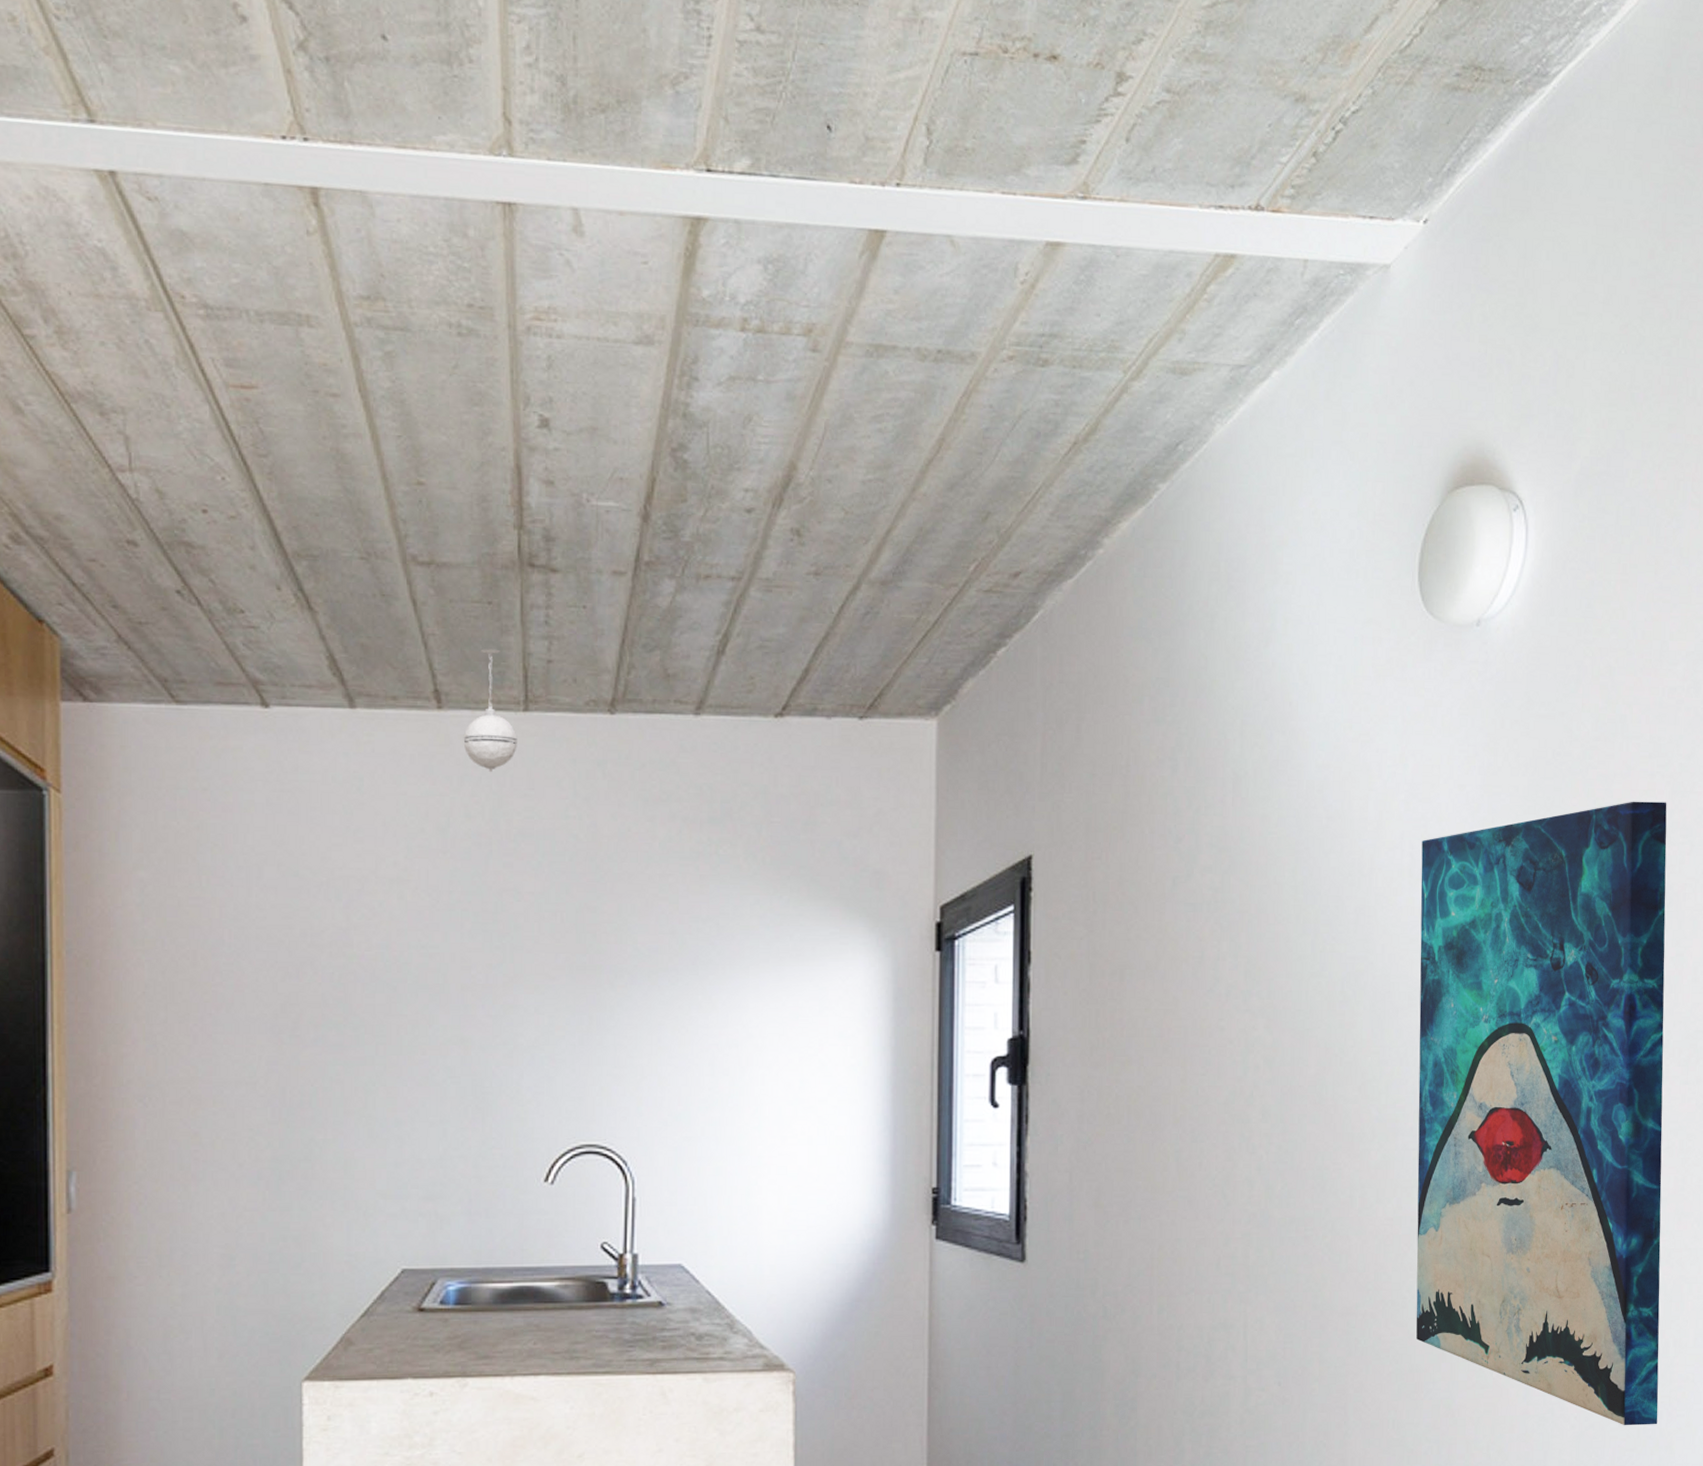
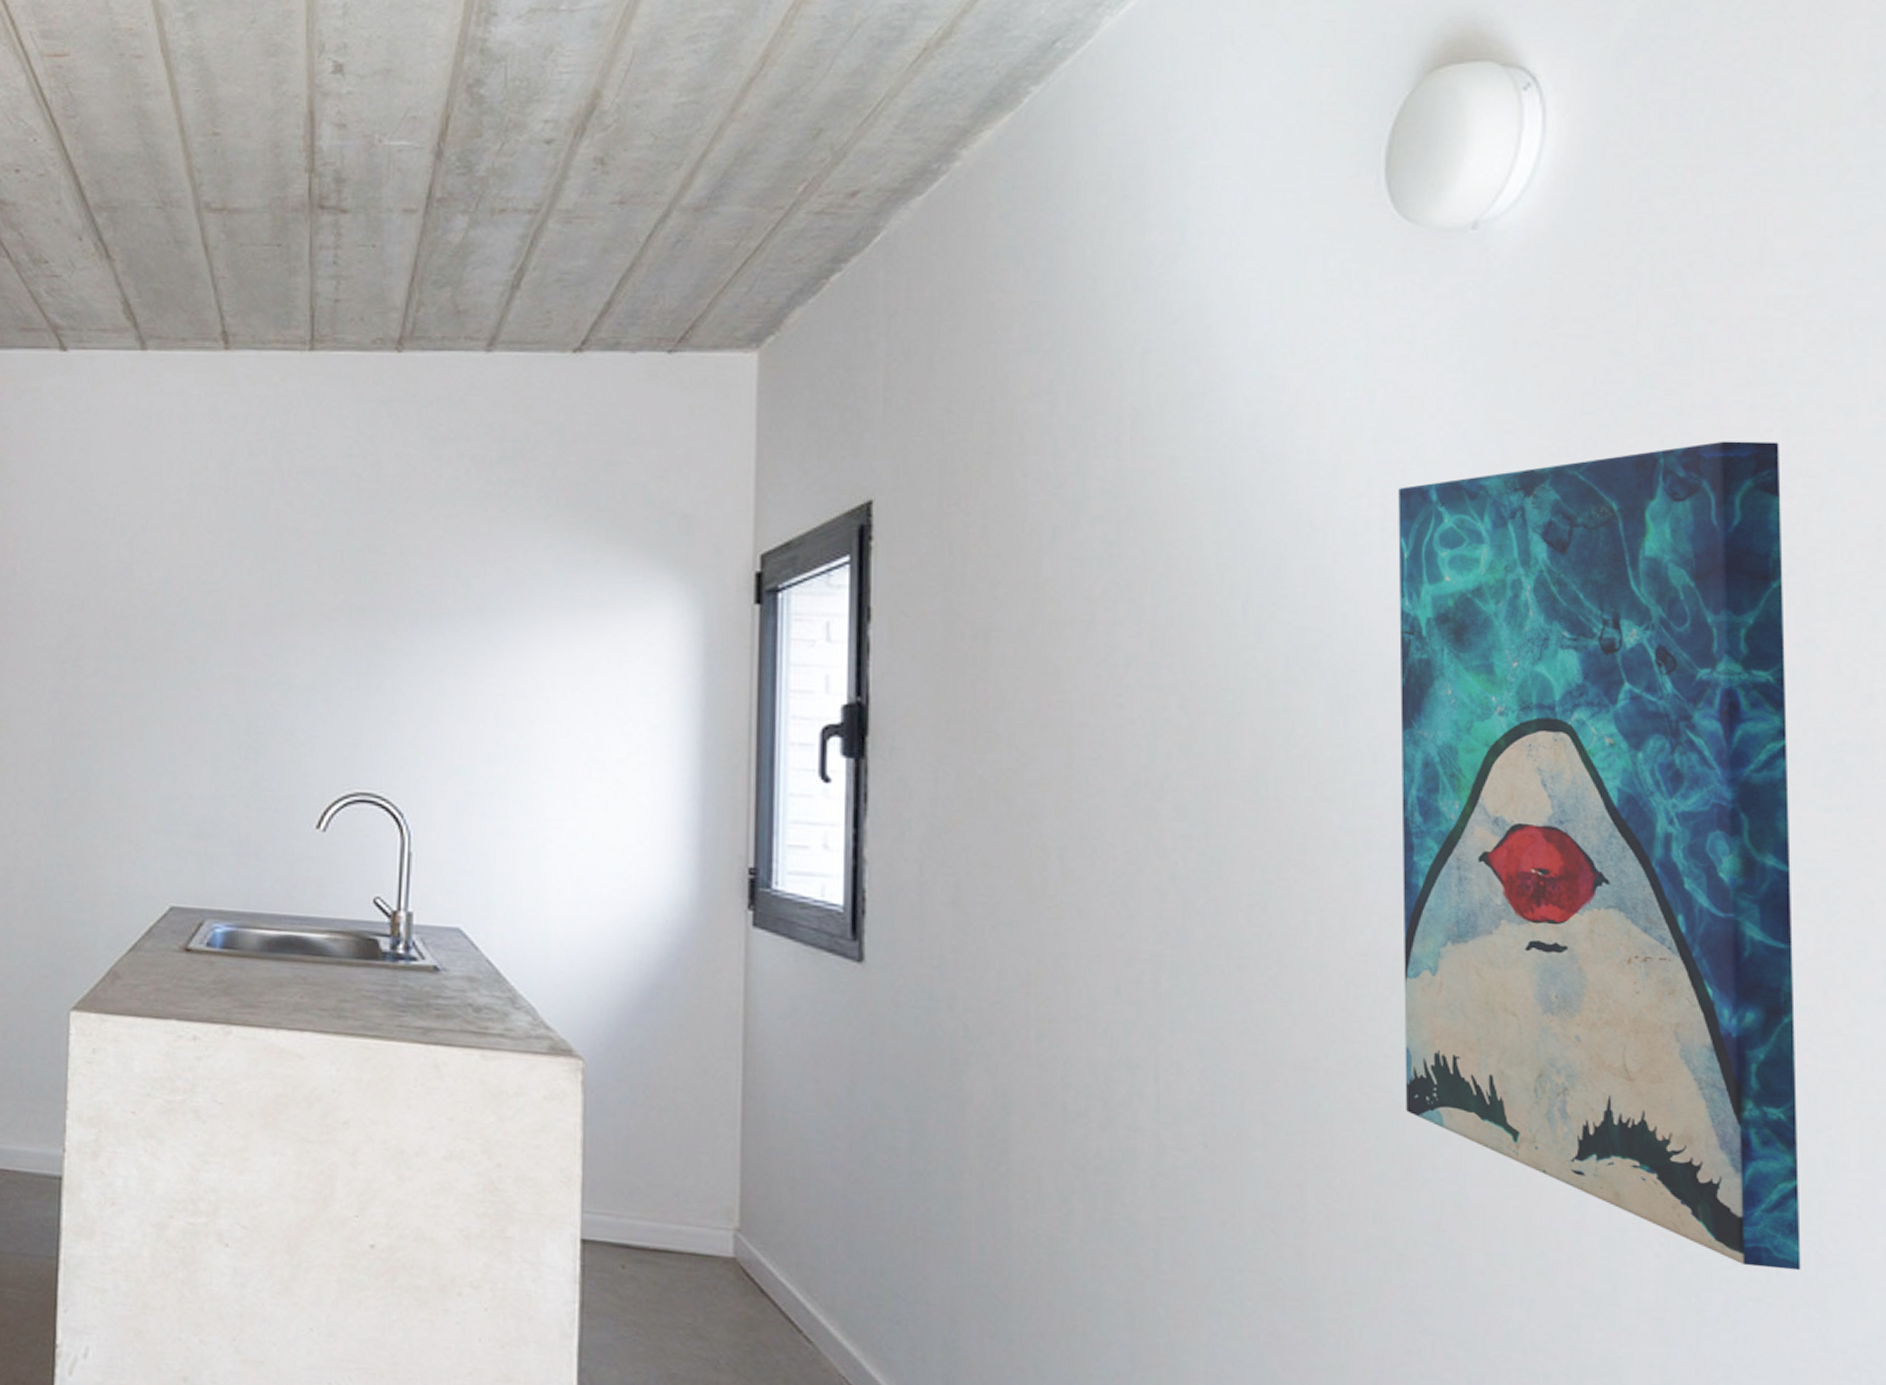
pendant light: present [463,649,517,773] -> none [249,290,302,412]

